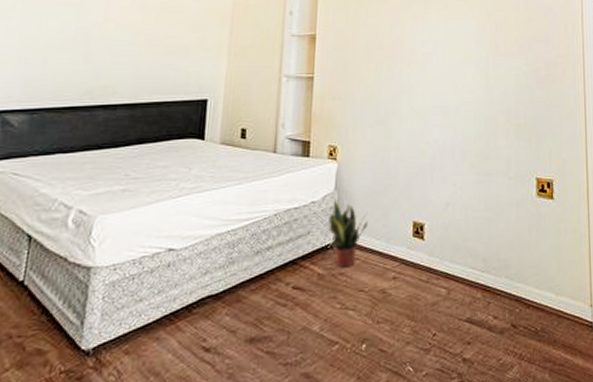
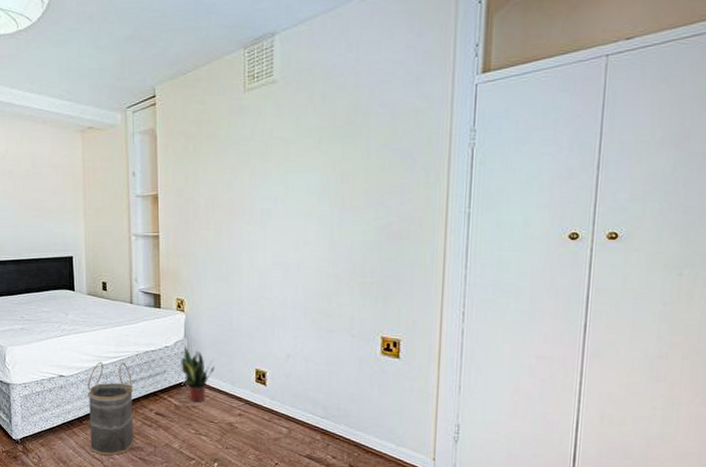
basket: none [197,226,268,356] -> present [87,362,135,456]

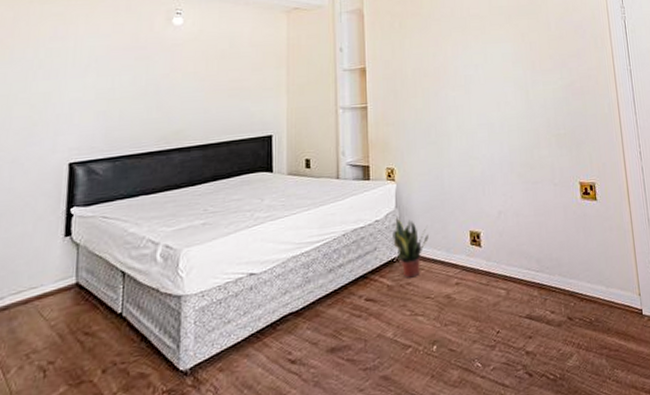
basket: present [87,362,135,456] -> none [284,246,341,367]

